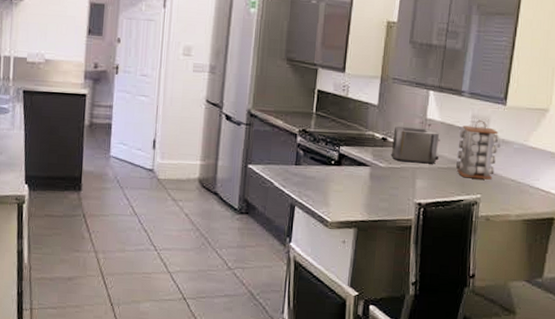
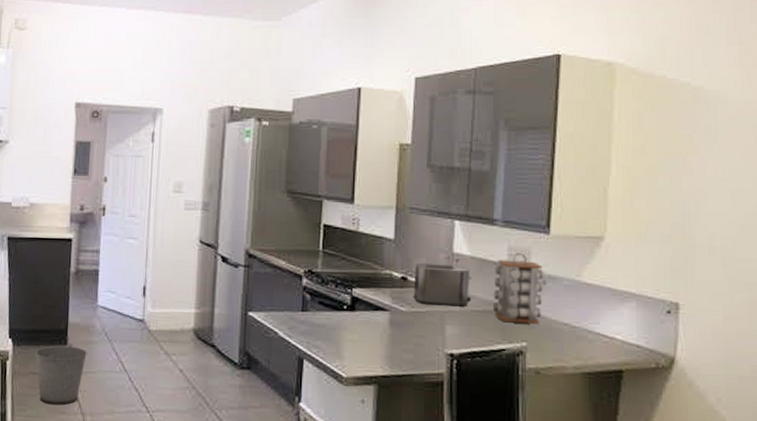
bucket: none [50,189,100,244] -> present [35,343,87,405]

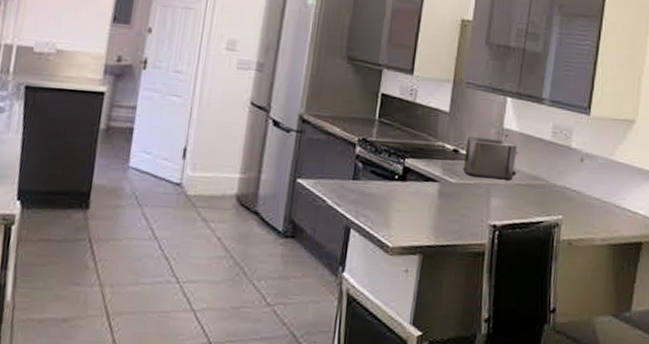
bucket: present [35,343,87,405] -> none [47,207,112,276]
spice rack: present [494,252,544,324] -> none [535,131,583,199]

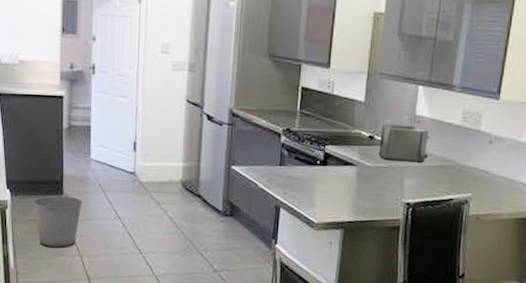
bucket: none [47,207,112,276] -> present [33,194,82,249]

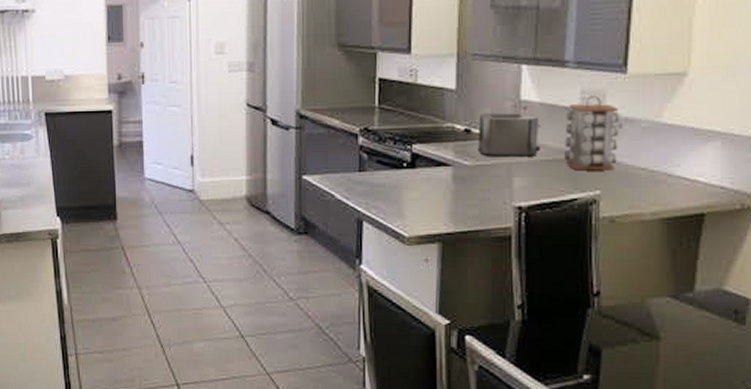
bucket: present [33,194,82,249] -> none [85,218,138,281]
spice rack: none [446,115,492,178] -> present [565,95,620,171]

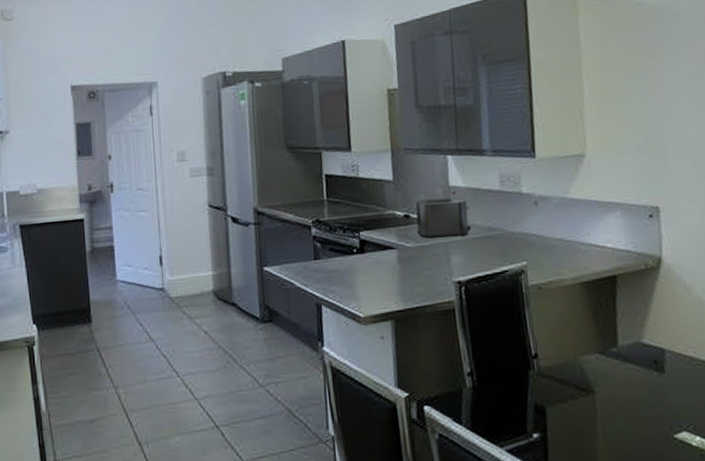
spice rack: present [565,95,620,171] -> none [489,178,537,245]

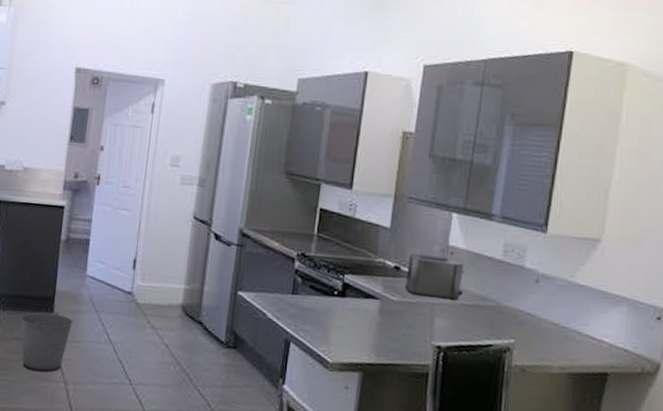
bucket: none [60,321,112,383] -> present [20,311,73,373]

